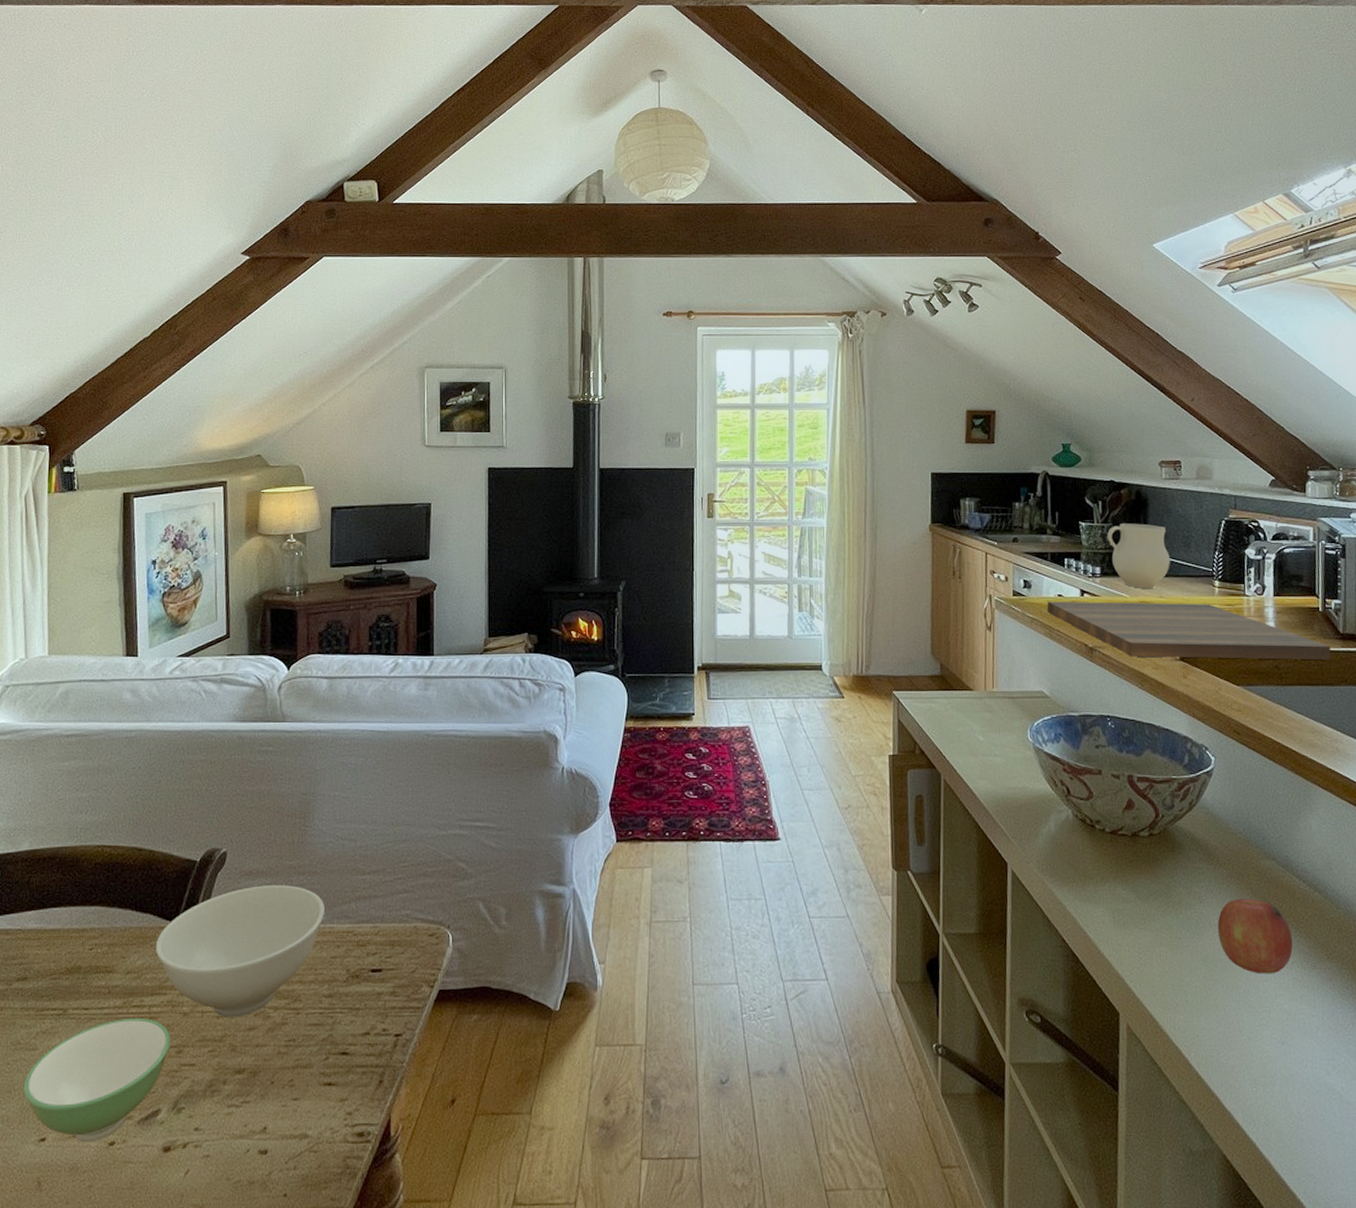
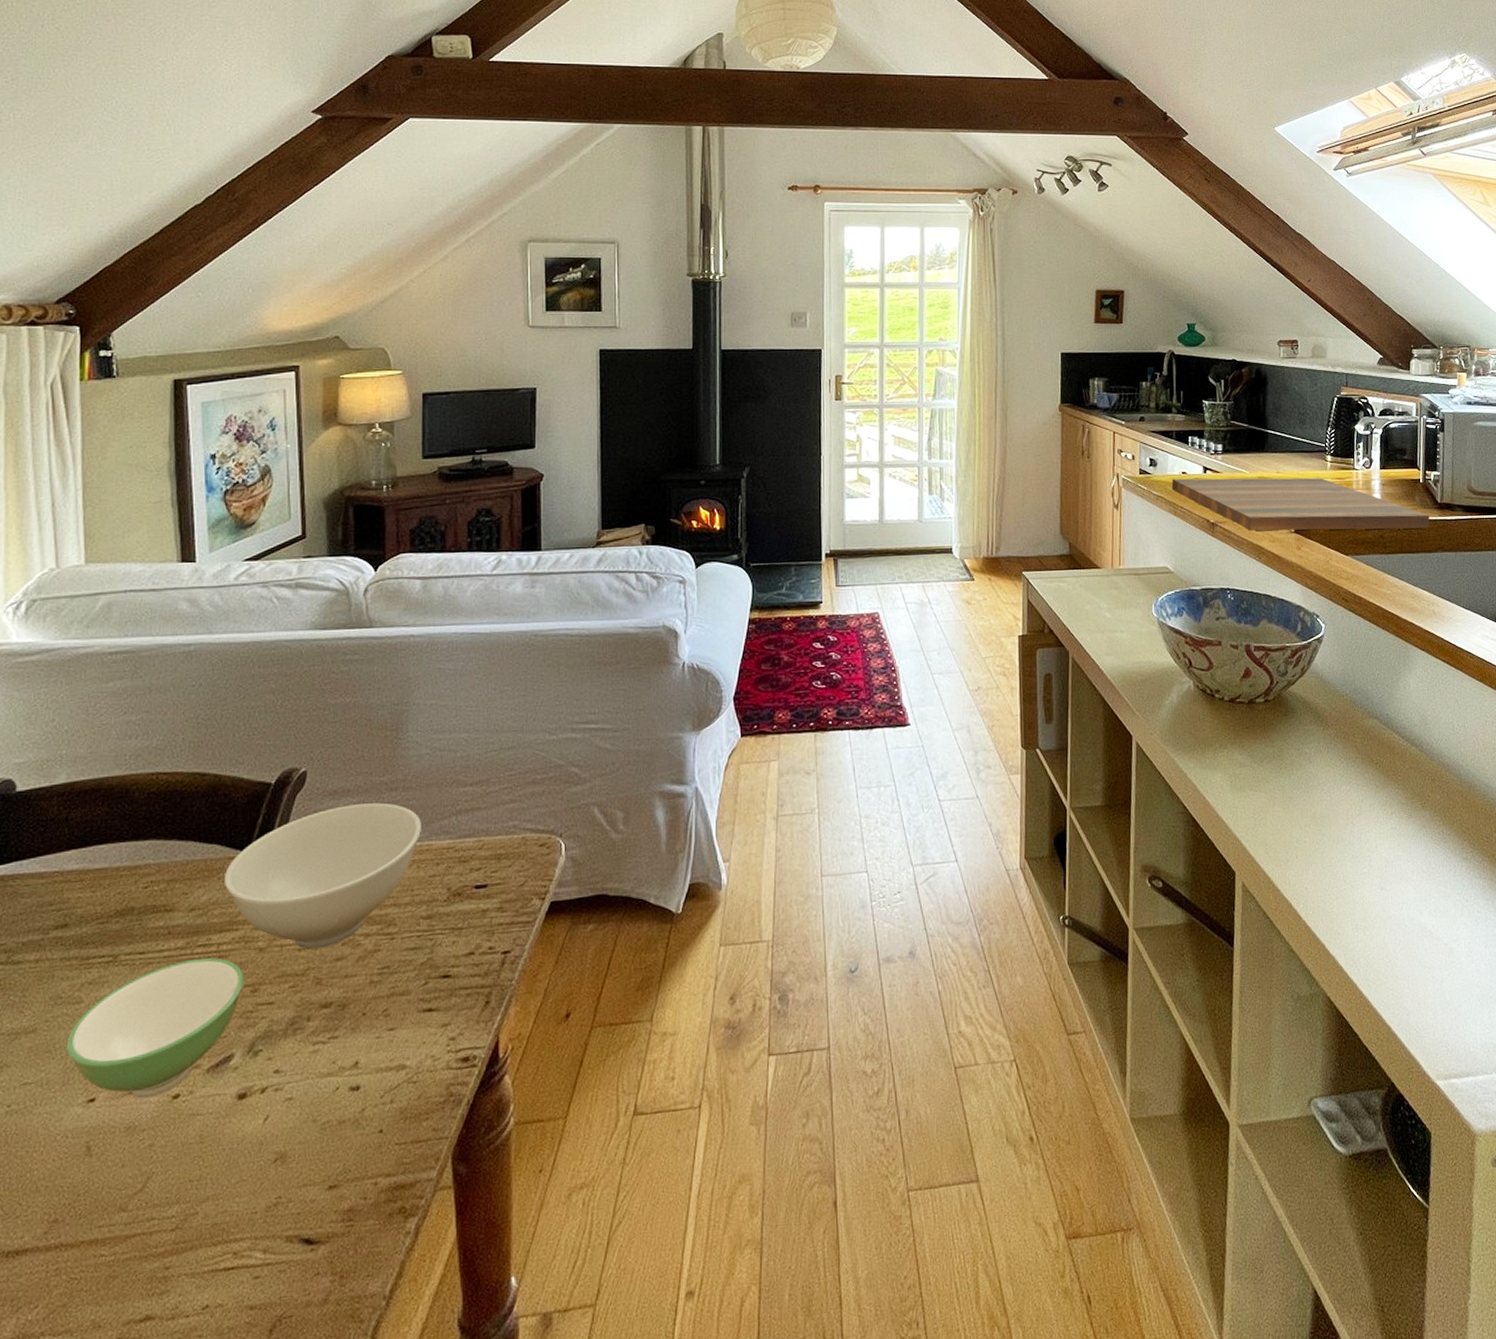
ceramic jug: present [1107,523,1170,589] -> none [1229,401,1287,465]
fruit: present [1217,898,1293,974] -> none [1325,756,1392,826]

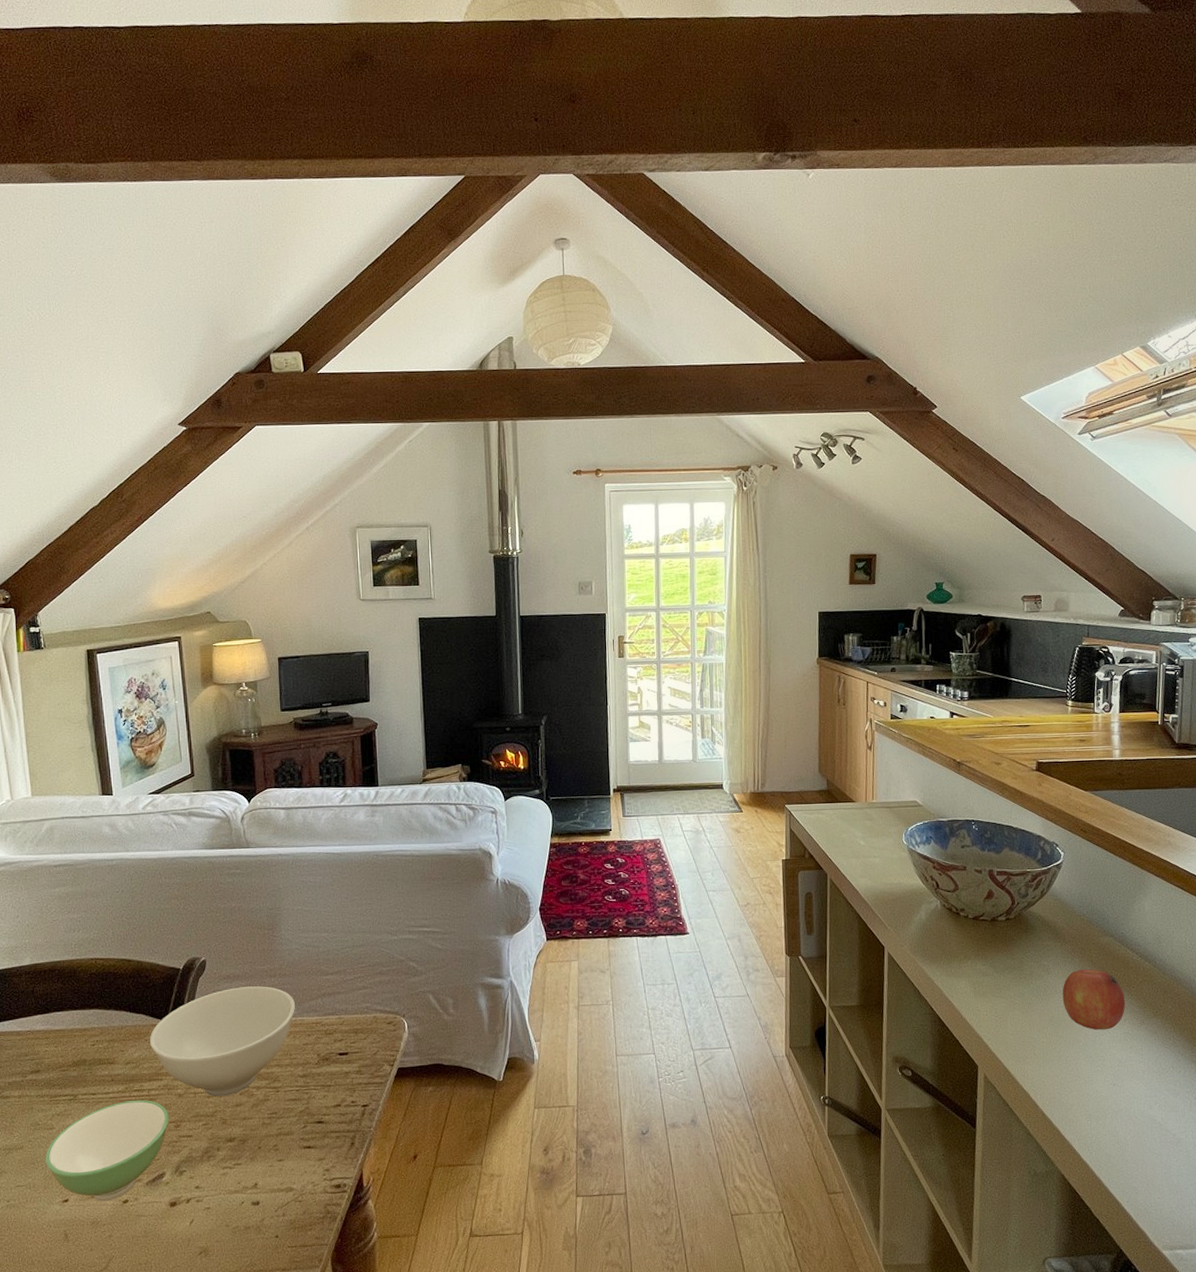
cutting board: present [1171,477,1430,531] -> none [920,721,1168,769]
fruit: none [1325,756,1392,826] -> present [1062,969,1126,1030]

